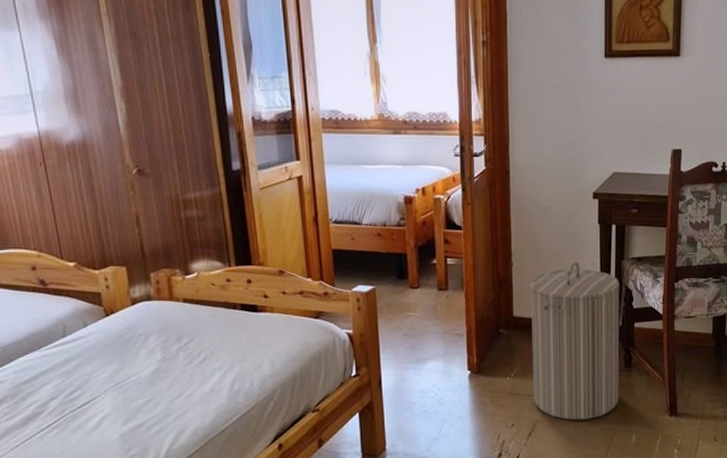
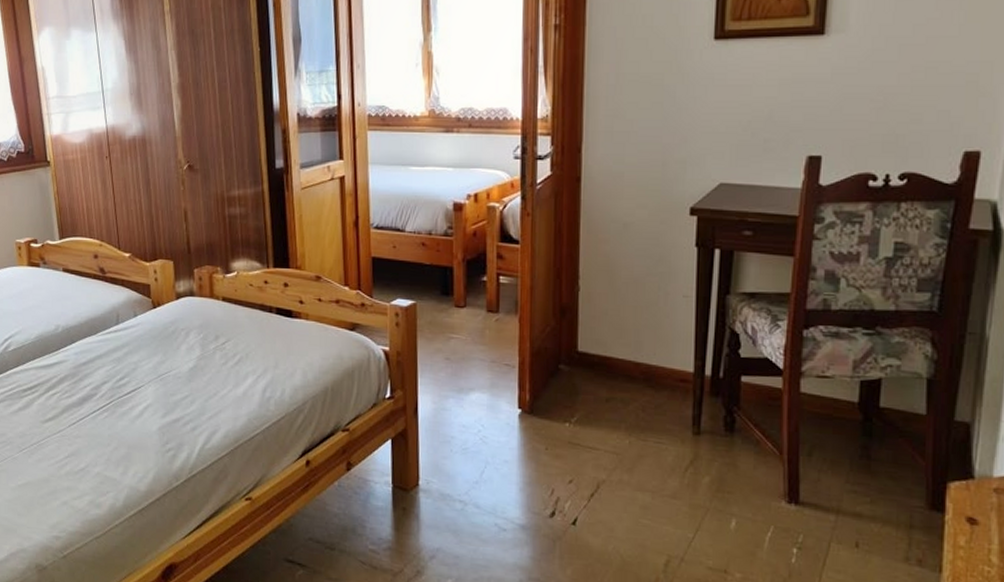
laundry hamper: present [530,262,620,421] -> none [598,292,723,490]

